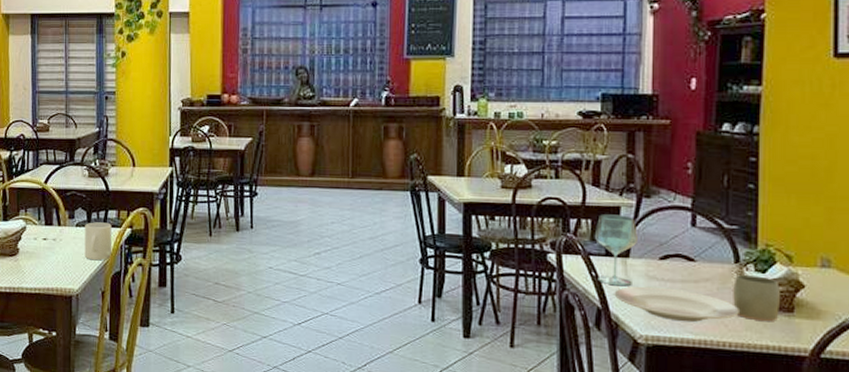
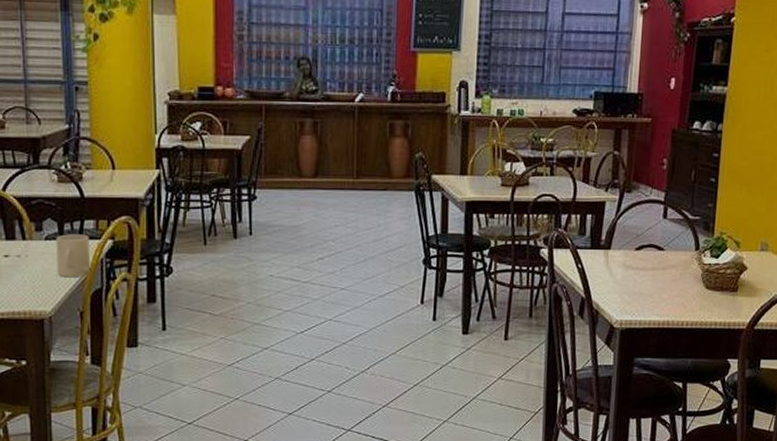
wine glass: present [594,214,638,287] -> none [582,209,619,276]
plate: present [614,286,739,323] -> none [596,275,696,306]
mug: present [733,274,781,321] -> none [691,260,729,300]

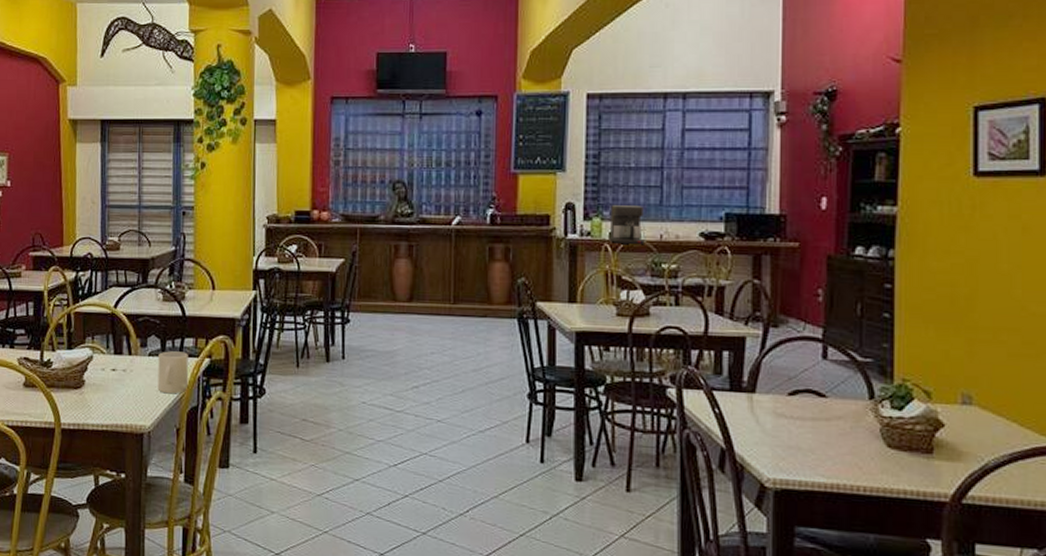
coffee maker: none [498,84,527,121] -> present [610,205,645,245]

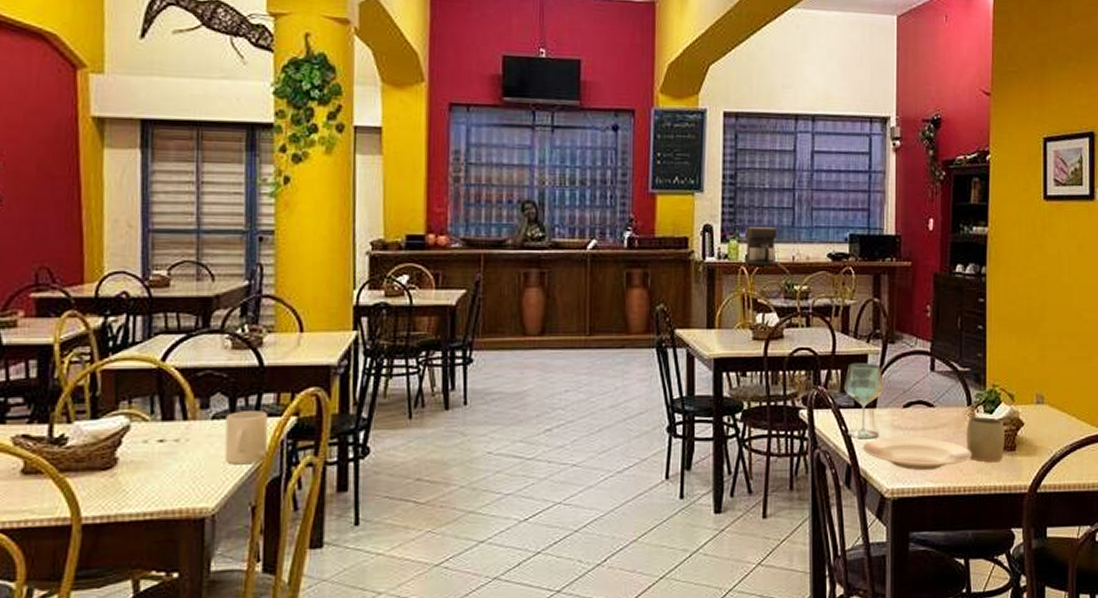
wine glass: none [717,345,764,425] -> present [843,363,883,439]
plate: none [739,424,874,465] -> present [862,436,972,471]
mug: none [867,411,919,463] -> present [966,416,1006,462]

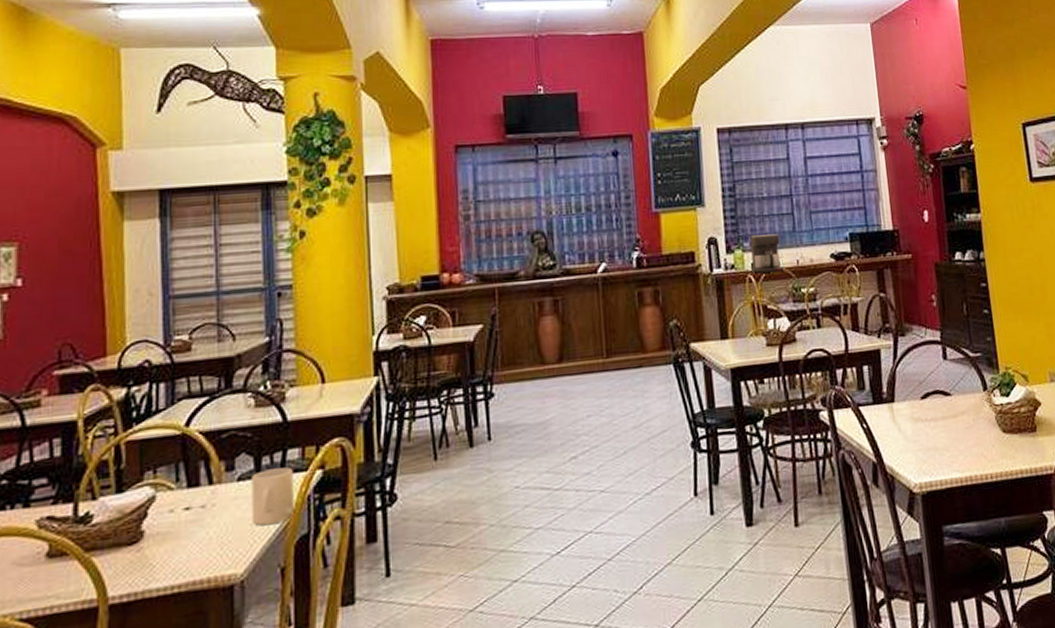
wine glass: present [843,363,883,439] -> none [860,357,901,435]
plate: present [862,436,972,471] -> none [885,427,994,462]
mug: present [966,416,1006,462] -> none [985,400,1026,446]

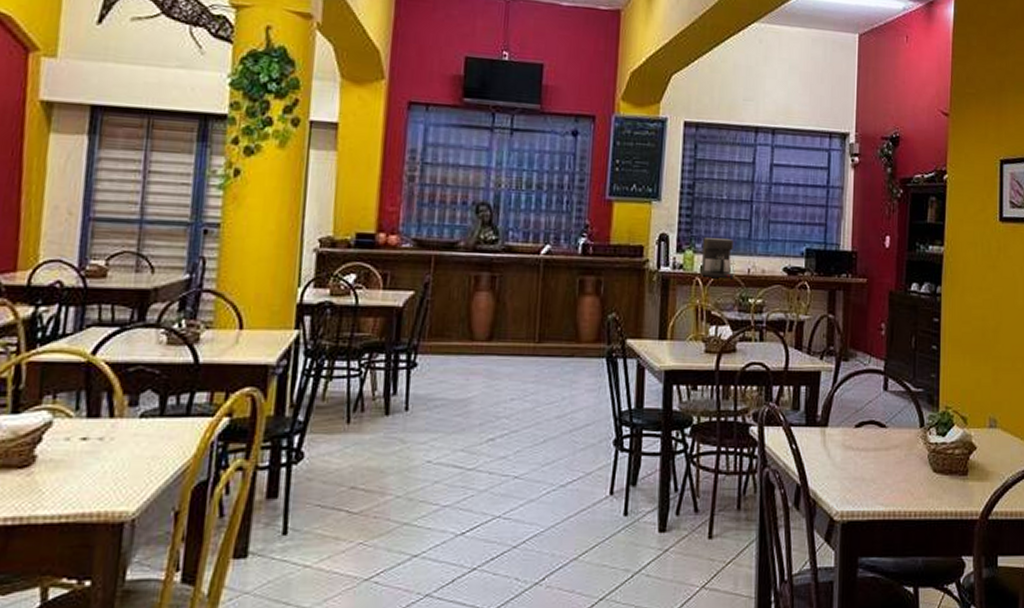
cup: present [252,467,293,526] -> none [150,410,199,467]

